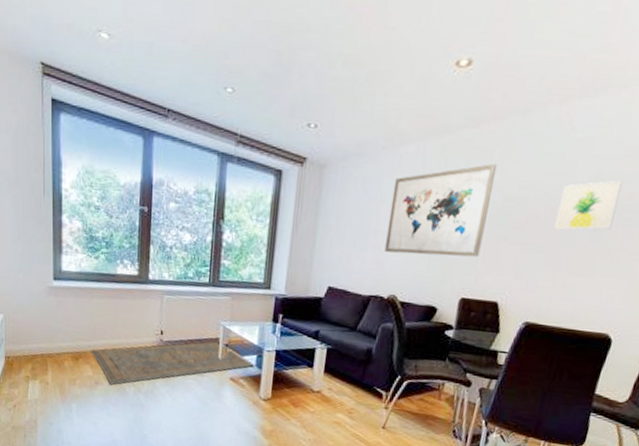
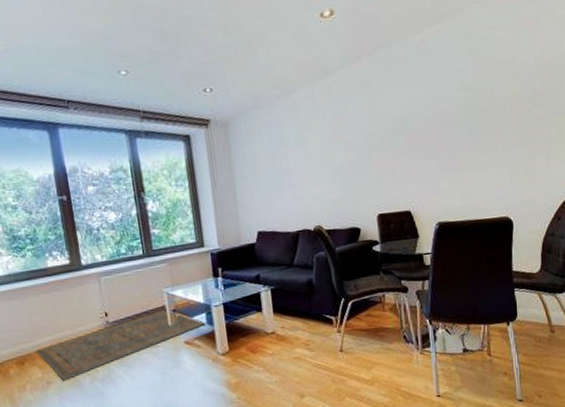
wall art: present [384,164,498,258] -> none [294,93,384,188]
wall art: present [554,180,623,231] -> none [437,86,484,138]

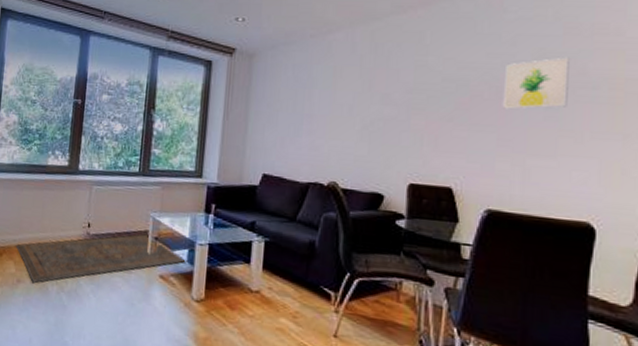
wall art: none [437,86,484,138] -> present [502,57,570,110]

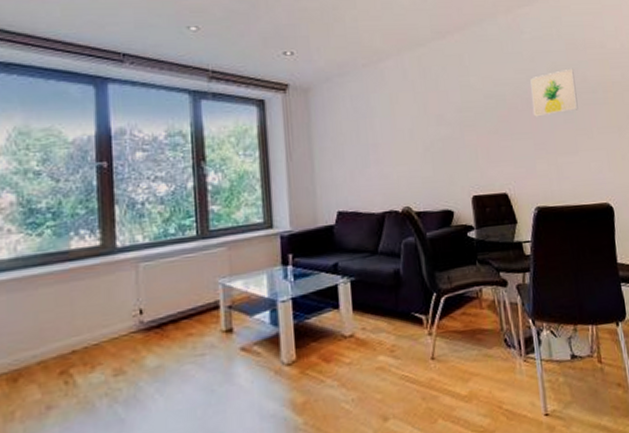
rug: present [15,233,188,284] -> none [36,303,271,405]

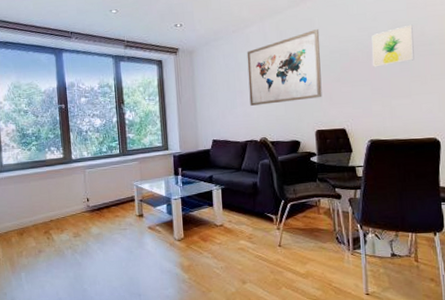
wall art: none [381,68,478,164] -> present [247,29,322,106]

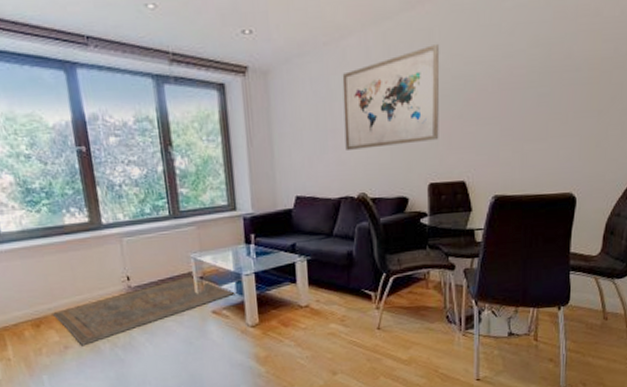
rug: none [32,198,167,251] -> present [52,274,237,346]
wall art: present [372,24,414,67] -> none [504,42,558,100]

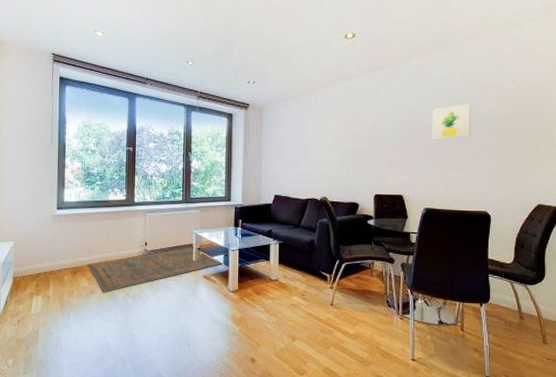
wall art: present [342,44,440,150] -> none [314,99,384,165]
wall art: none [504,42,558,100] -> present [431,103,471,140]

